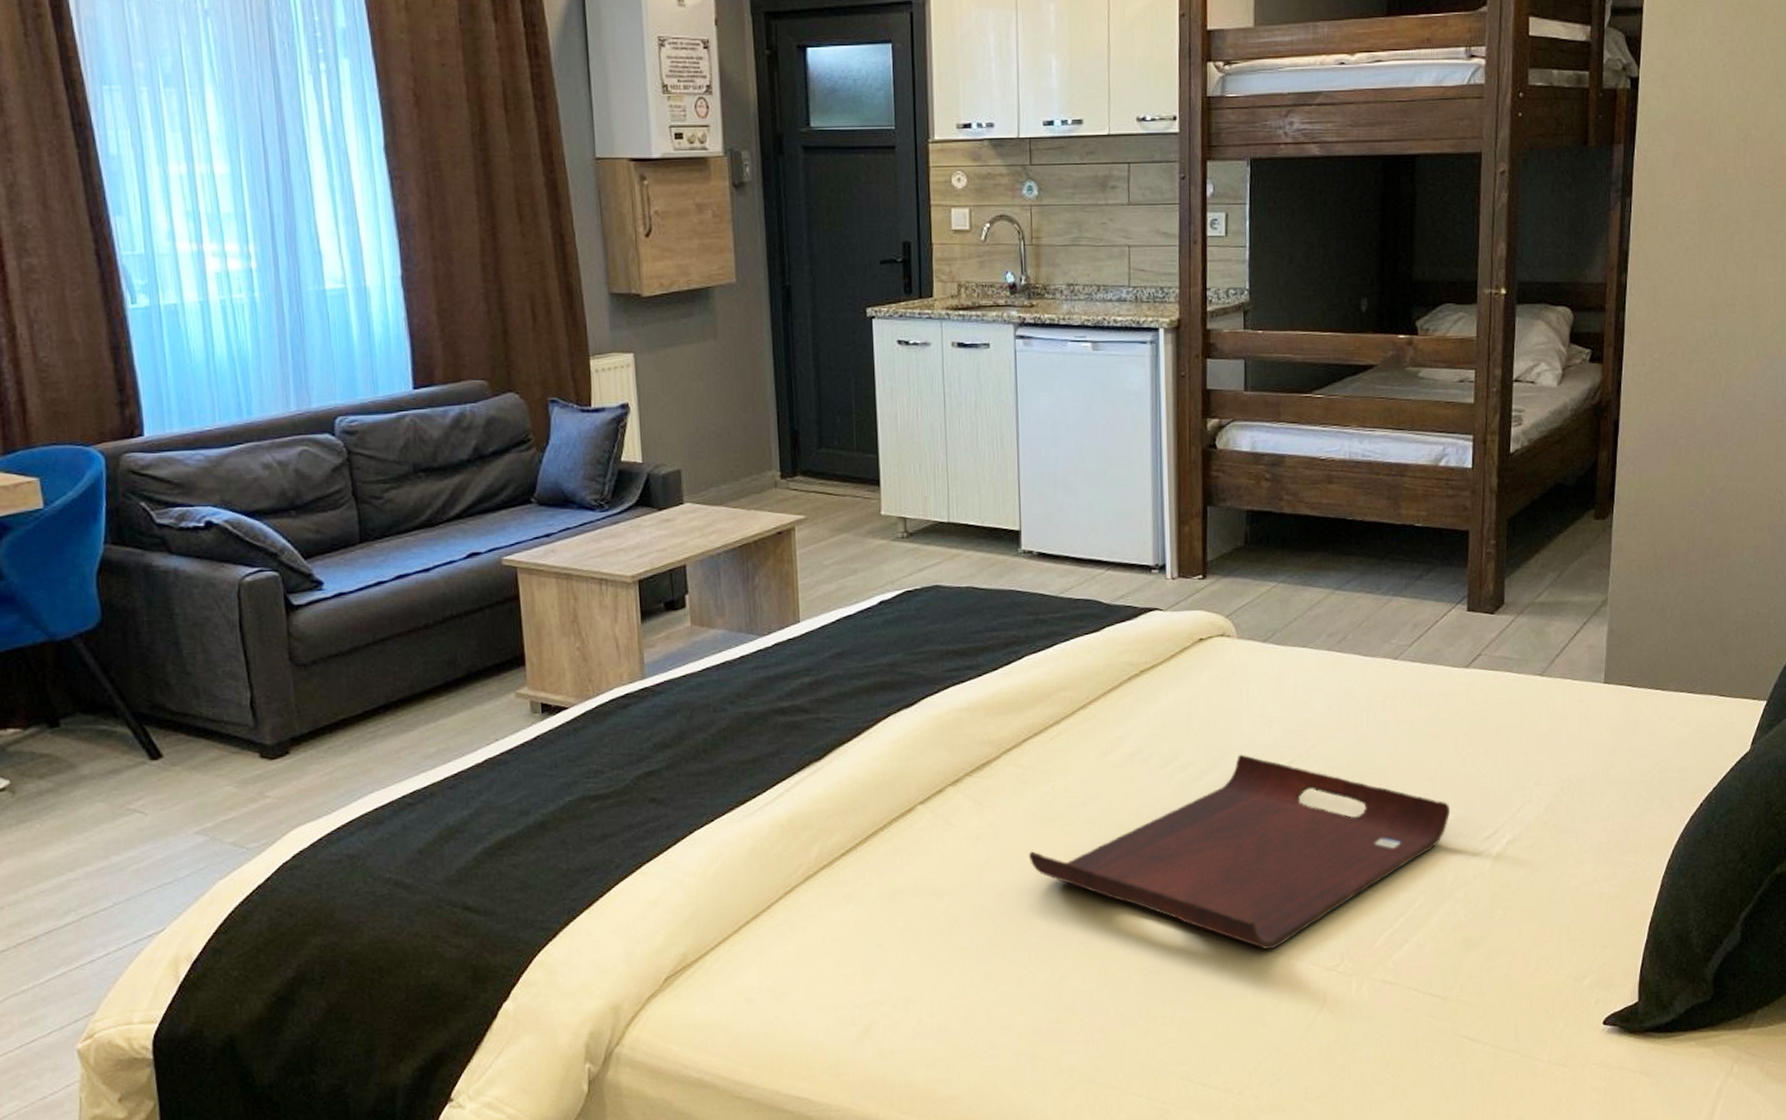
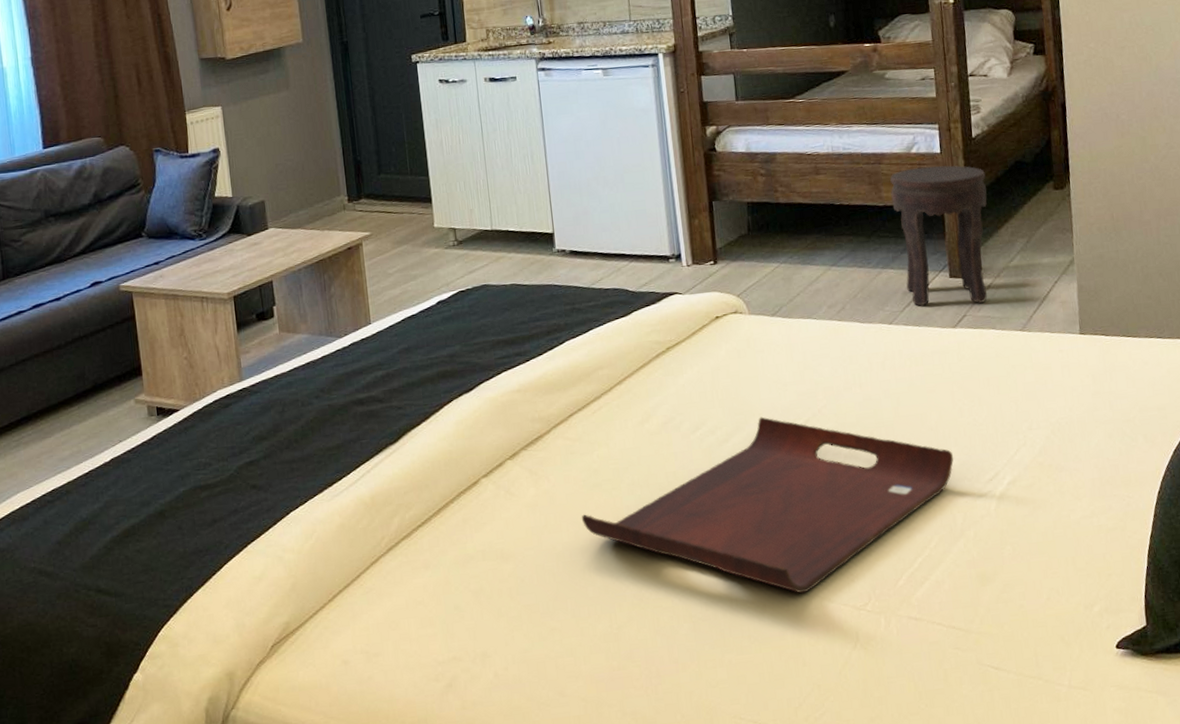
side table: none [1411,482,1520,642] -> present [890,165,987,306]

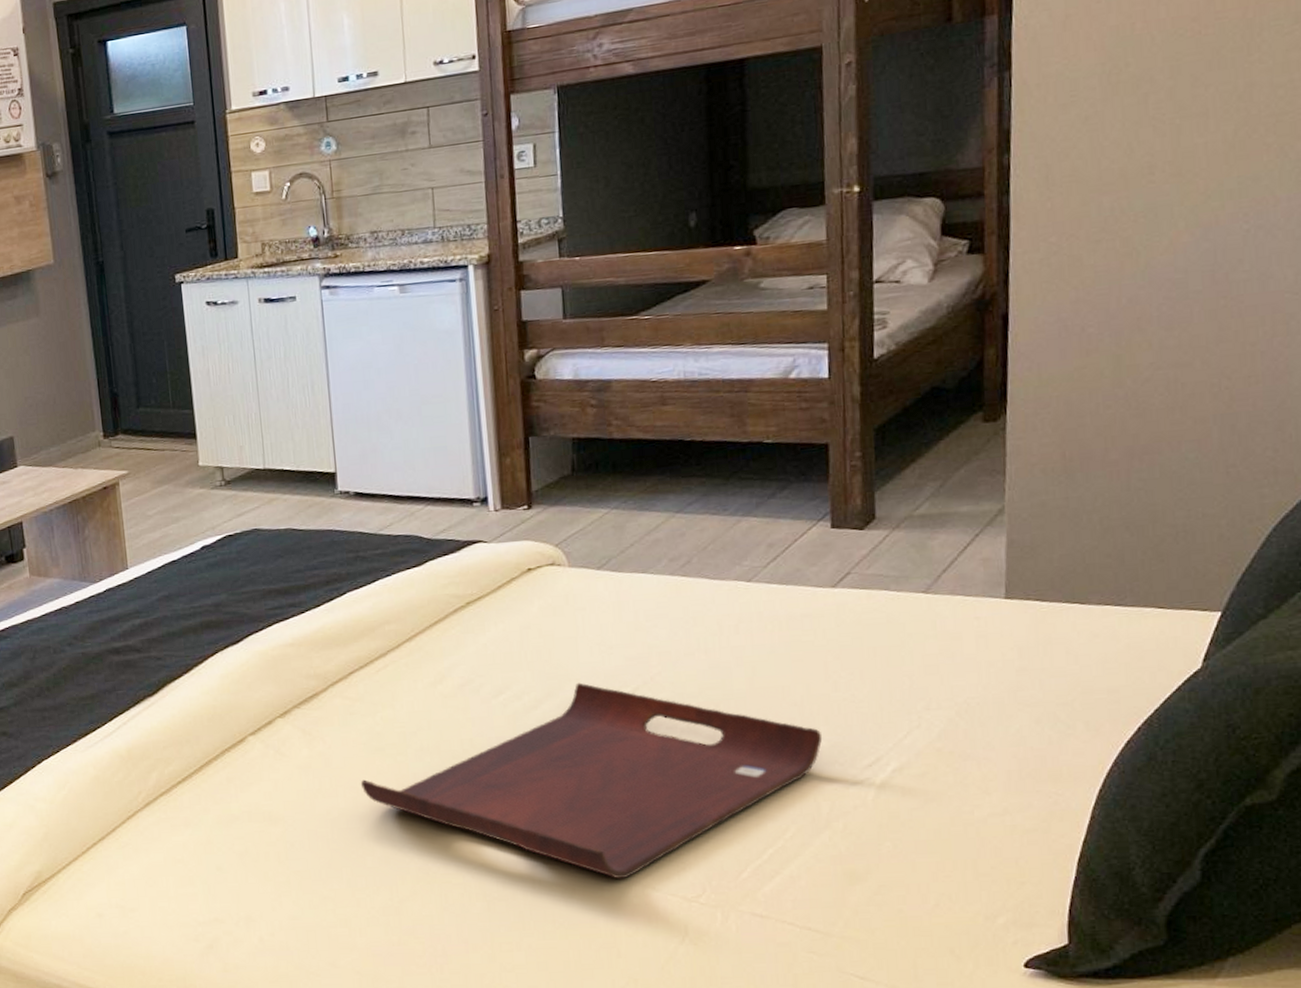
side table: present [890,165,987,306] -> none [759,392,890,561]

